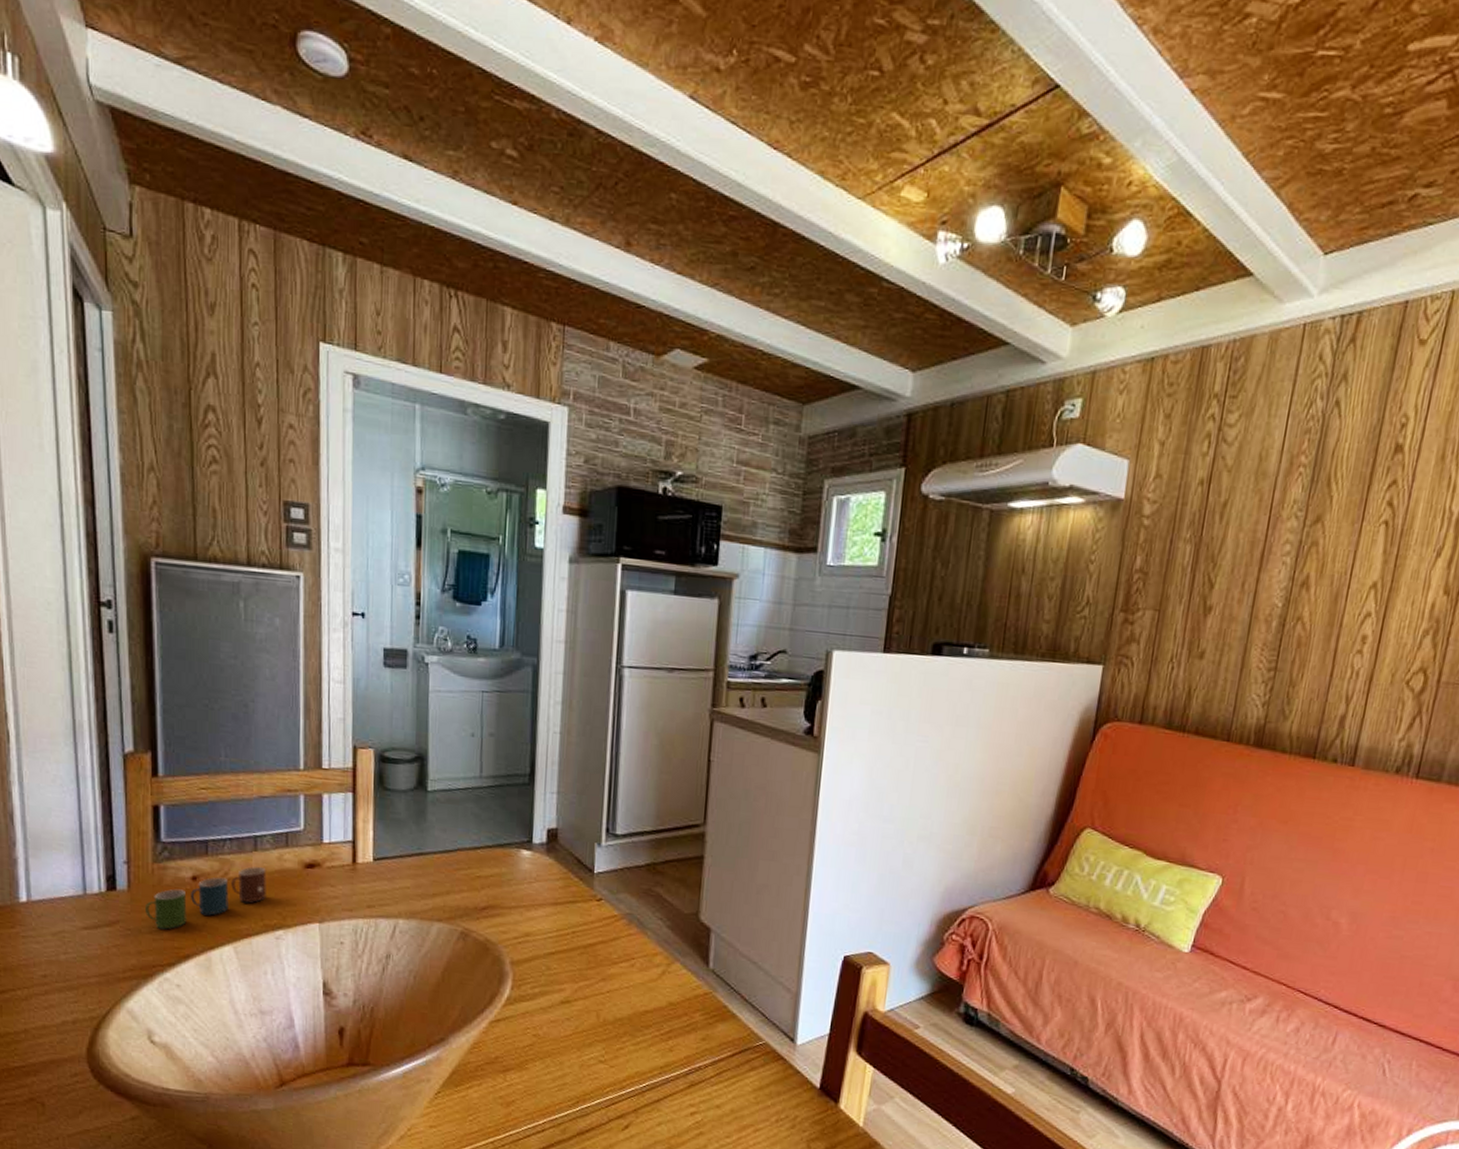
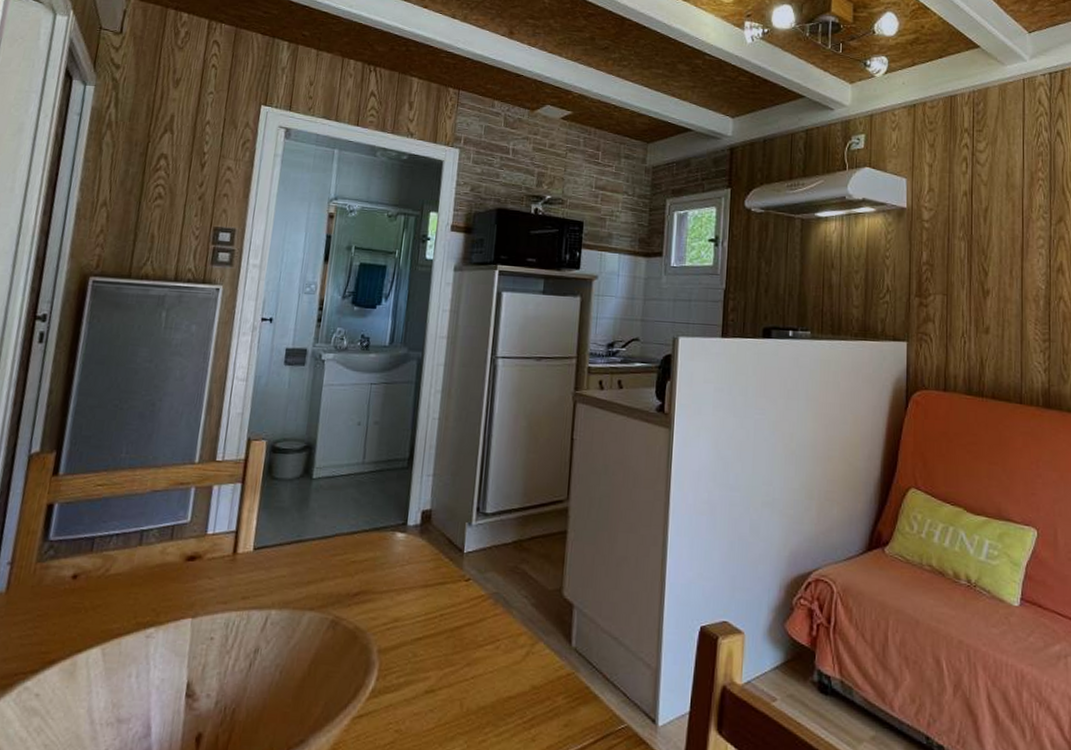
cup: present [145,866,266,930] -> none [19,562,148,633]

